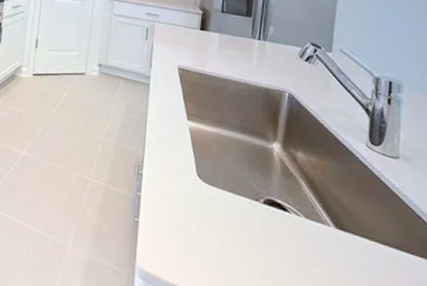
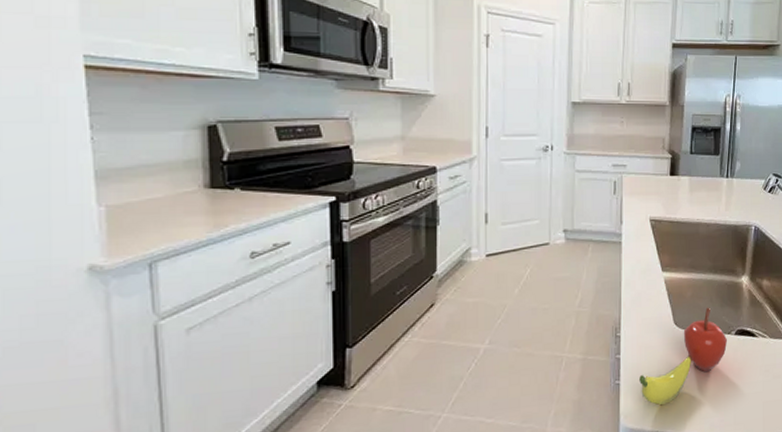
fruit: none [158,166,255,258] -> present [639,307,728,406]

